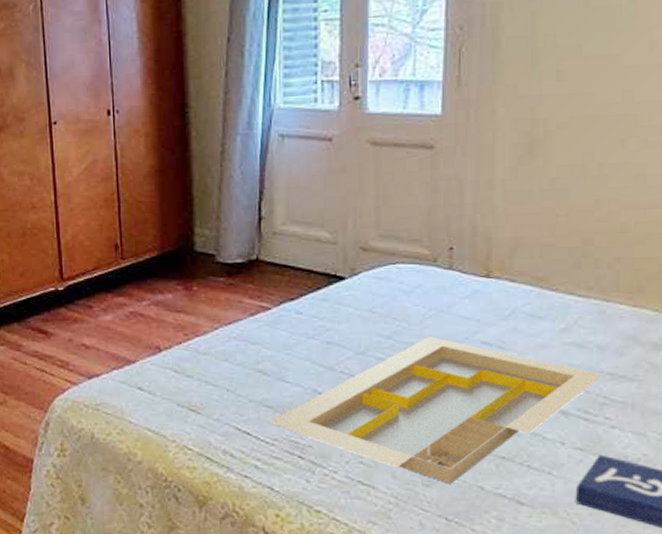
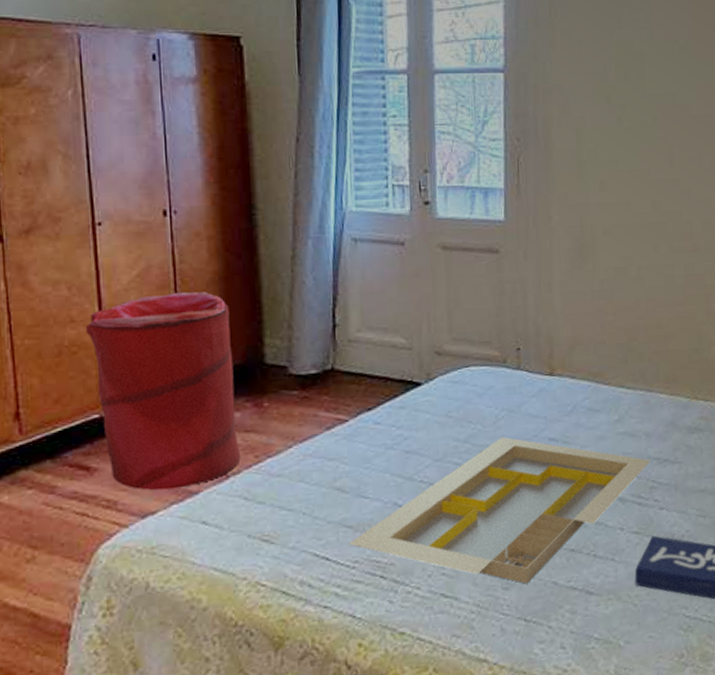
laundry hamper: none [43,183,172,357] -> present [85,291,241,491]

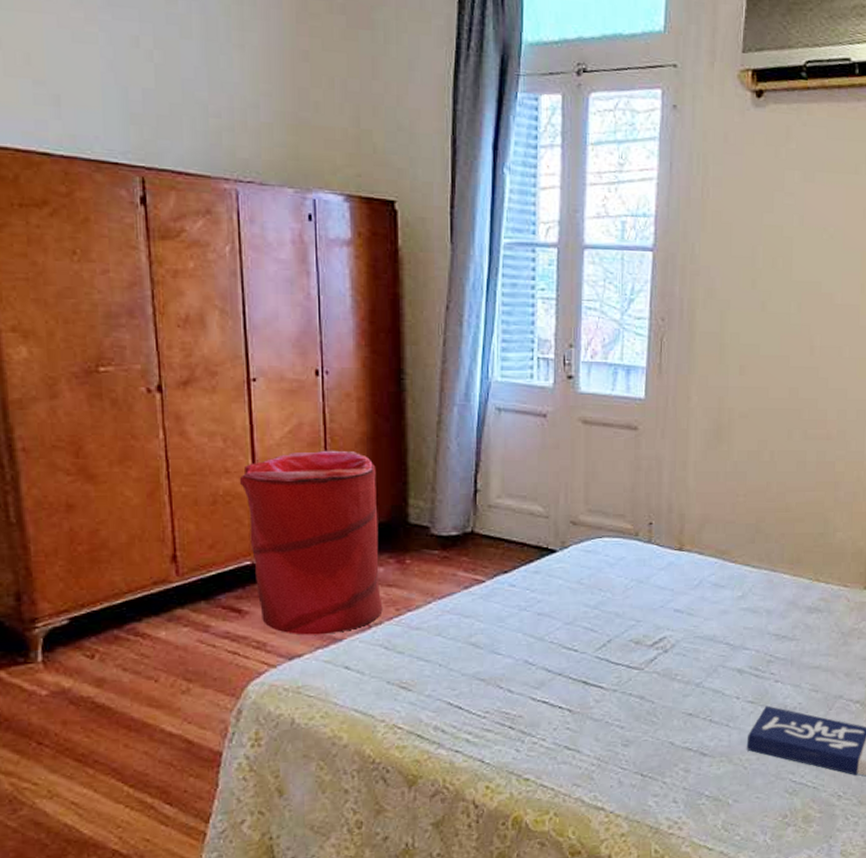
serving tray: present [349,436,651,584] -> none [481,605,770,742]

